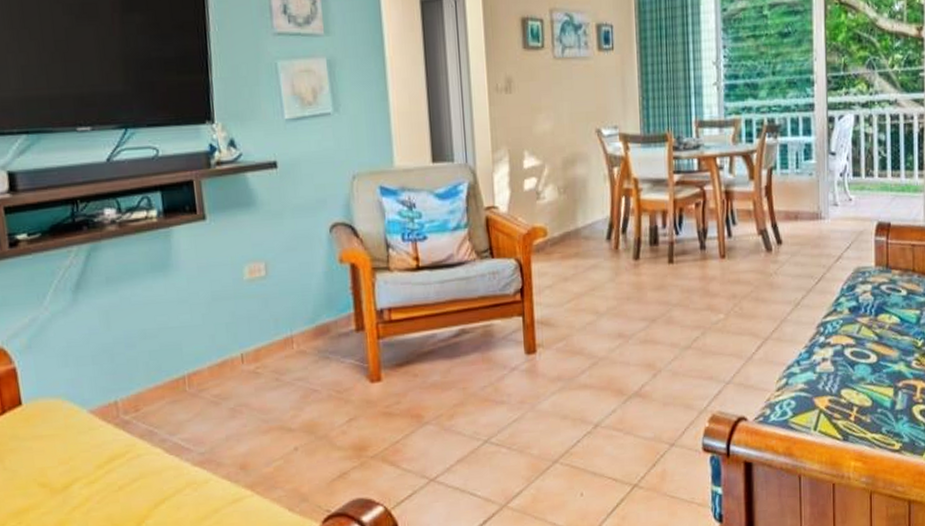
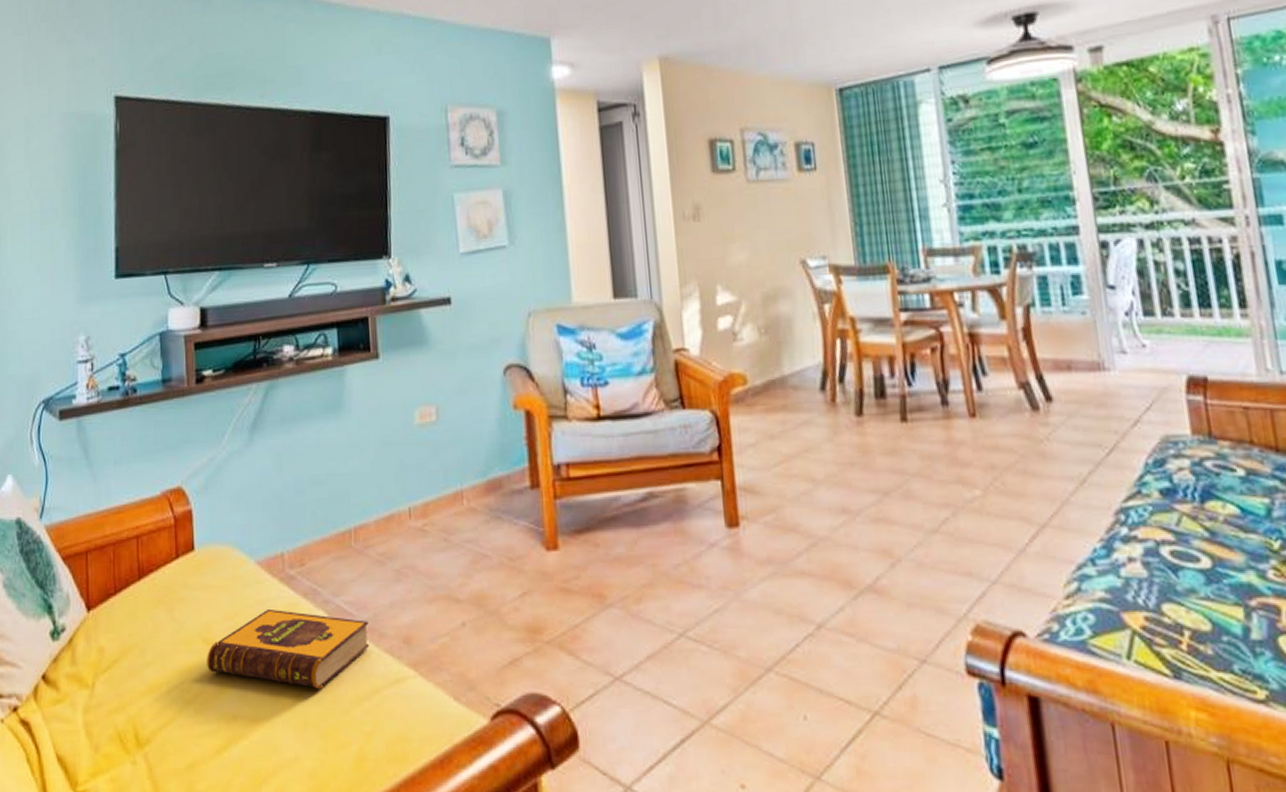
hardback book: none [43,451,208,516] -> present [207,608,370,690]

